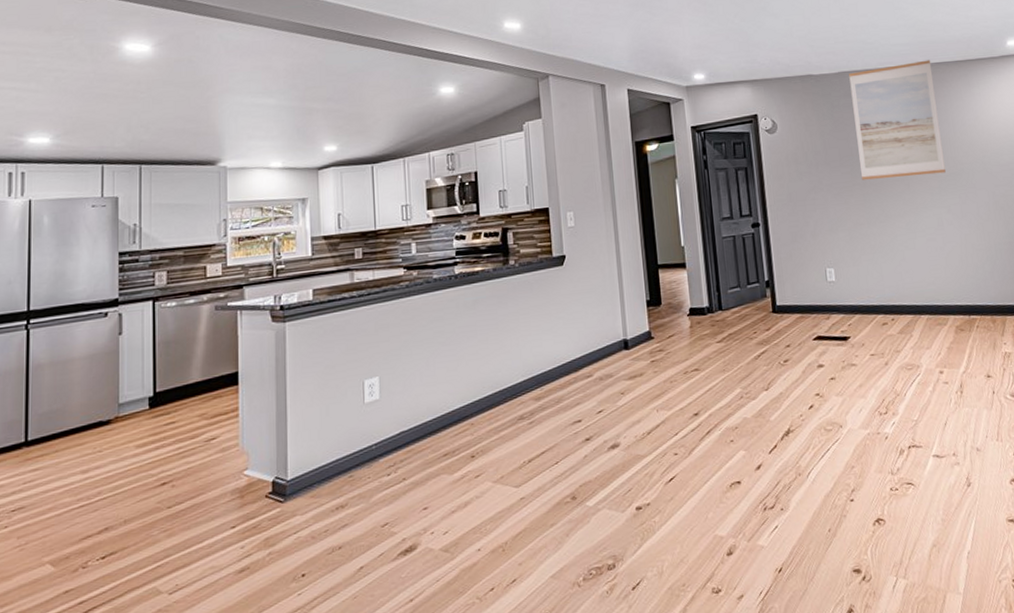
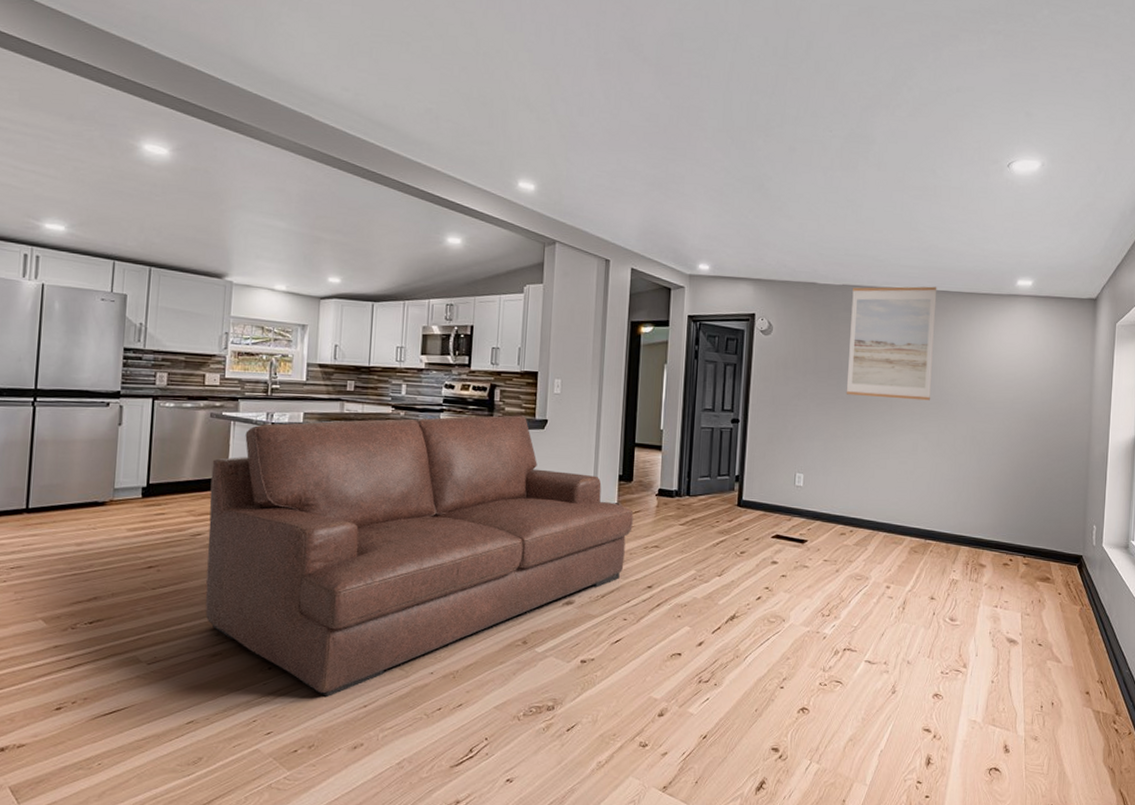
sofa: none [221,255,669,598] -> present [205,415,633,698]

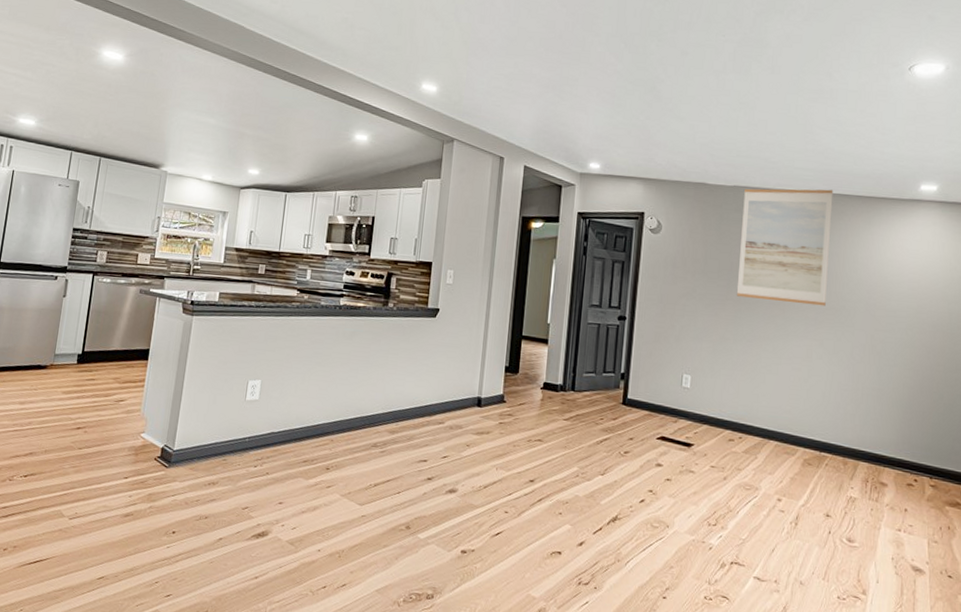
sofa: present [205,415,633,698] -> none [122,301,518,566]

